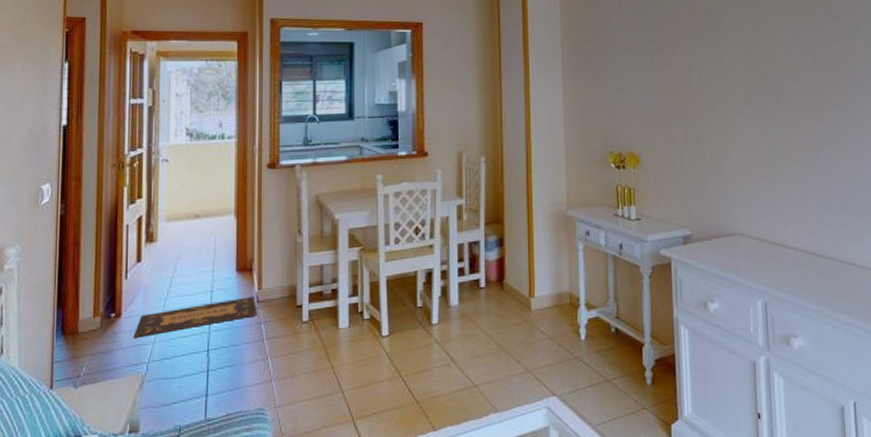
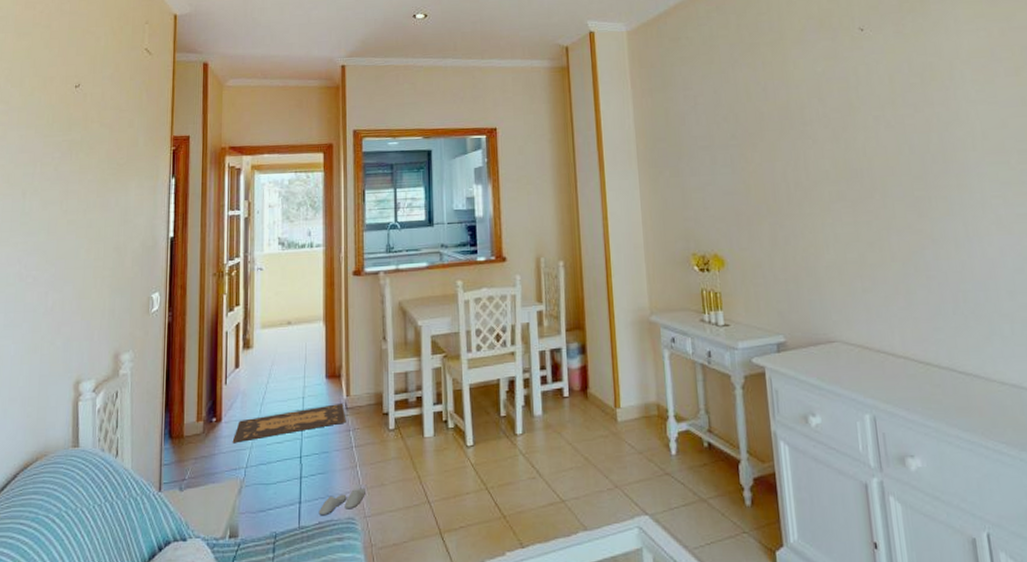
slippers: none [226,380,276,408] -> present [318,489,365,516]

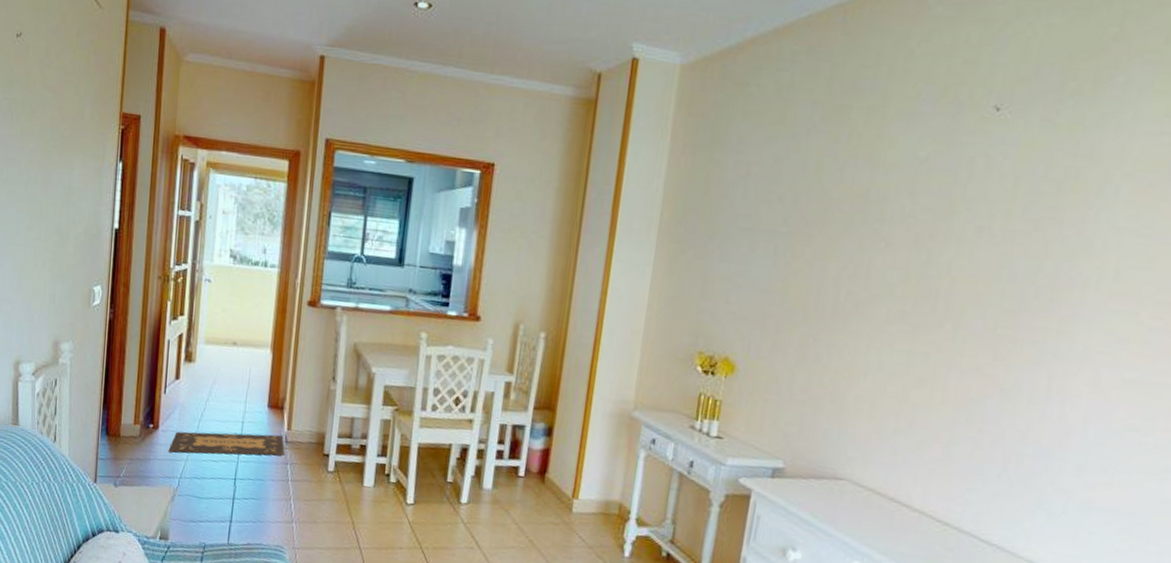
slippers: present [318,489,365,516] -> none [248,521,297,539]

